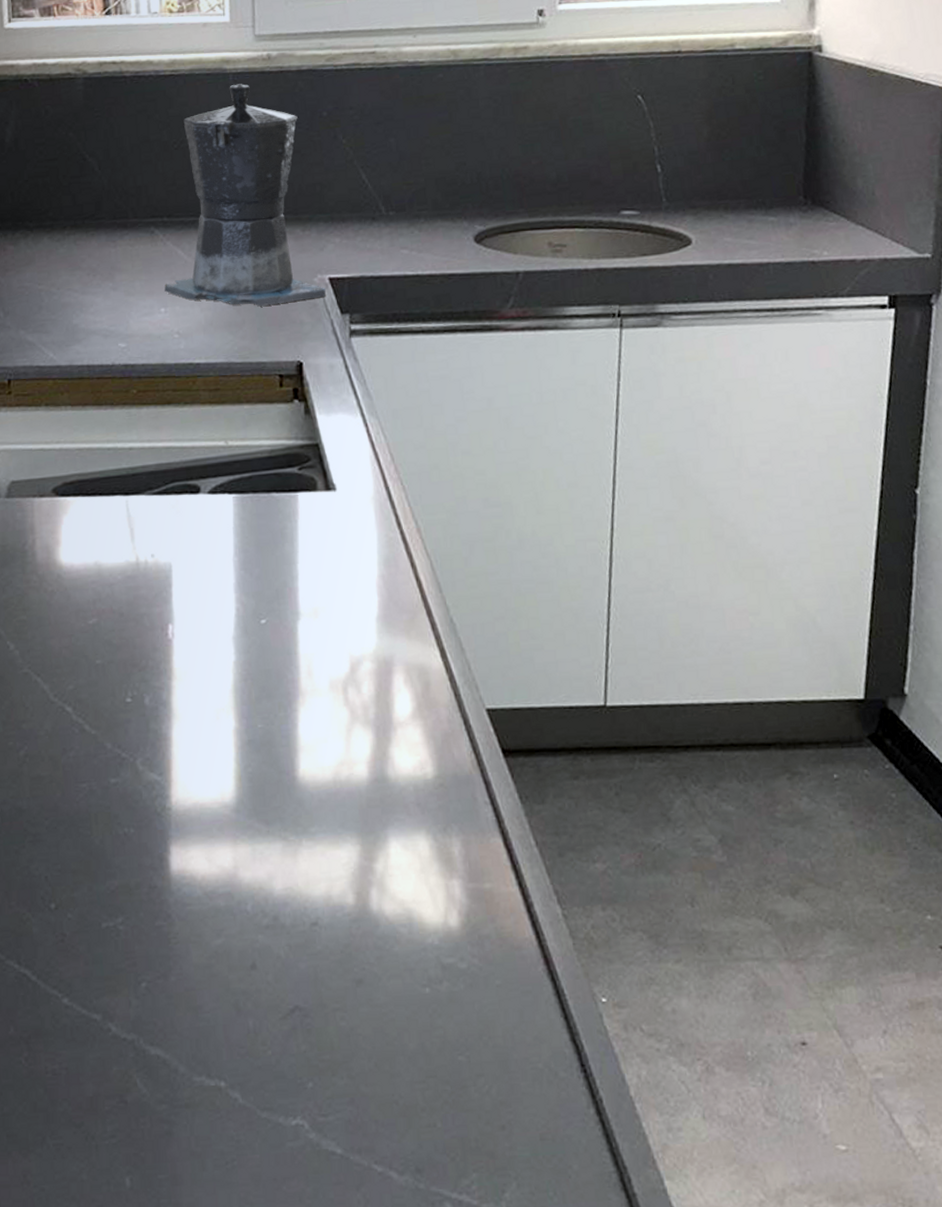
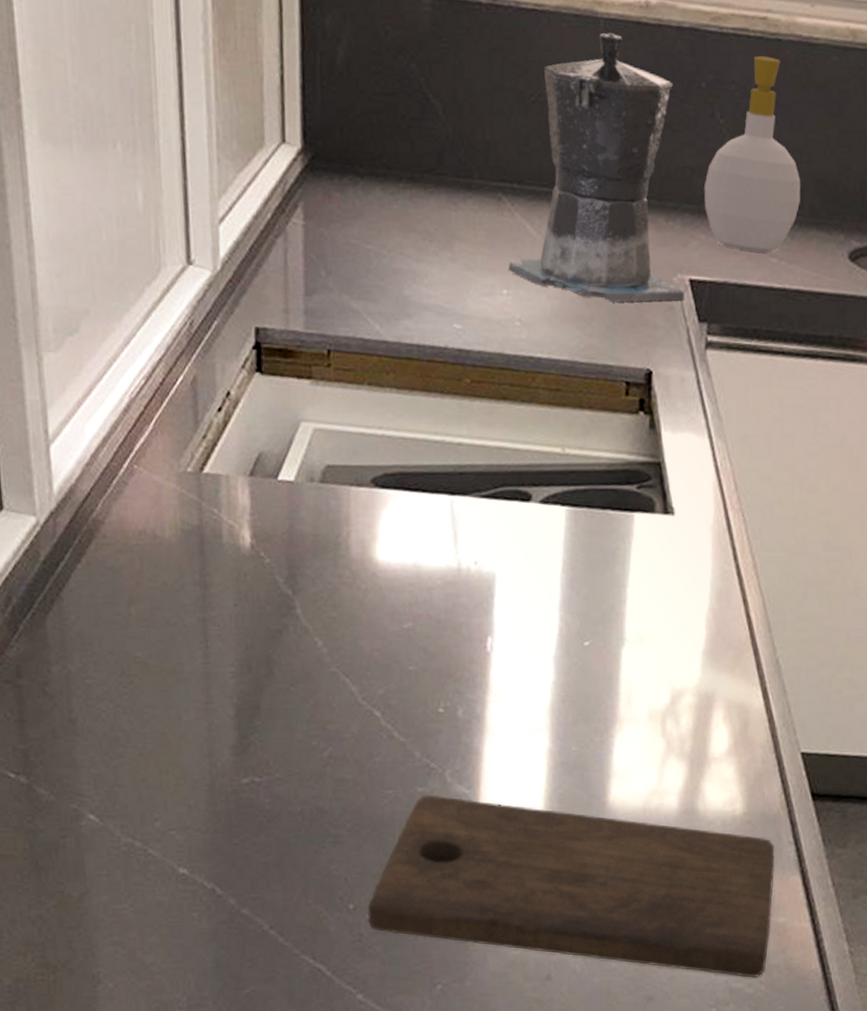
cutting board: none [69,784,477,952] -> present [367,794,776,978]
soap bottle: none [334,83,423,247] -> present [704,56,801,253]

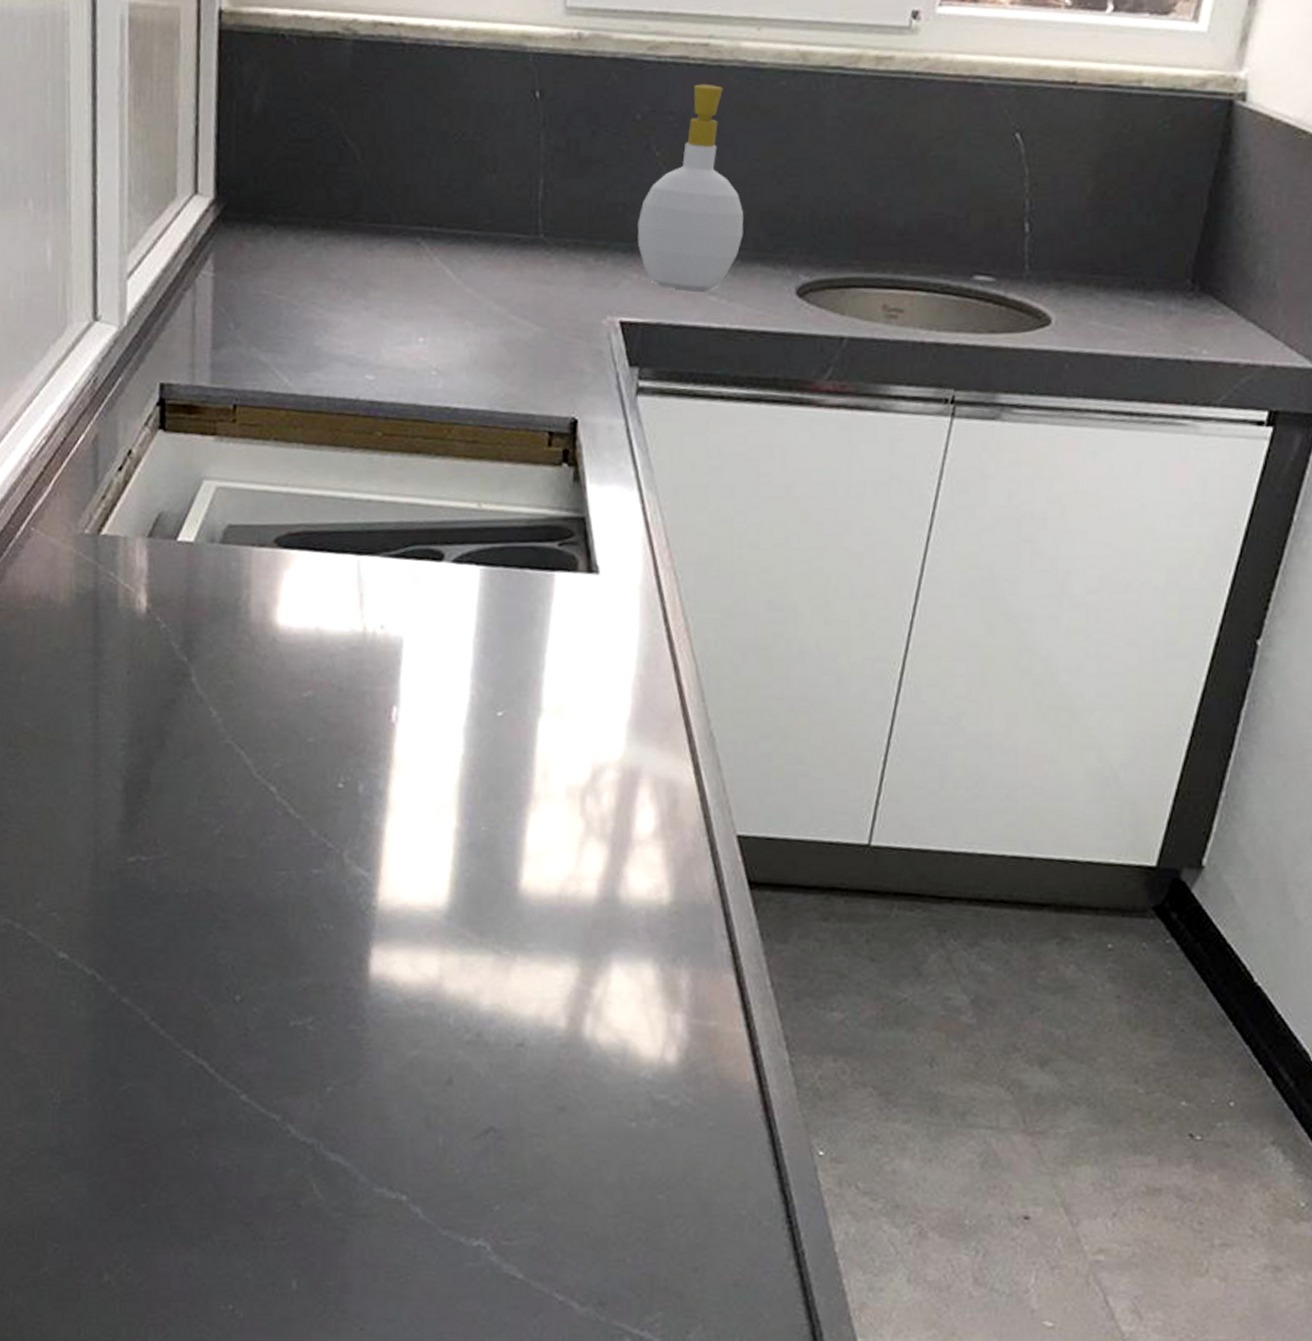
cutting board: present [367,794,776,978] -> none [255,876,706,1089]
coffee maker: present [509,32,685,303] -> none [426,67,615,348]

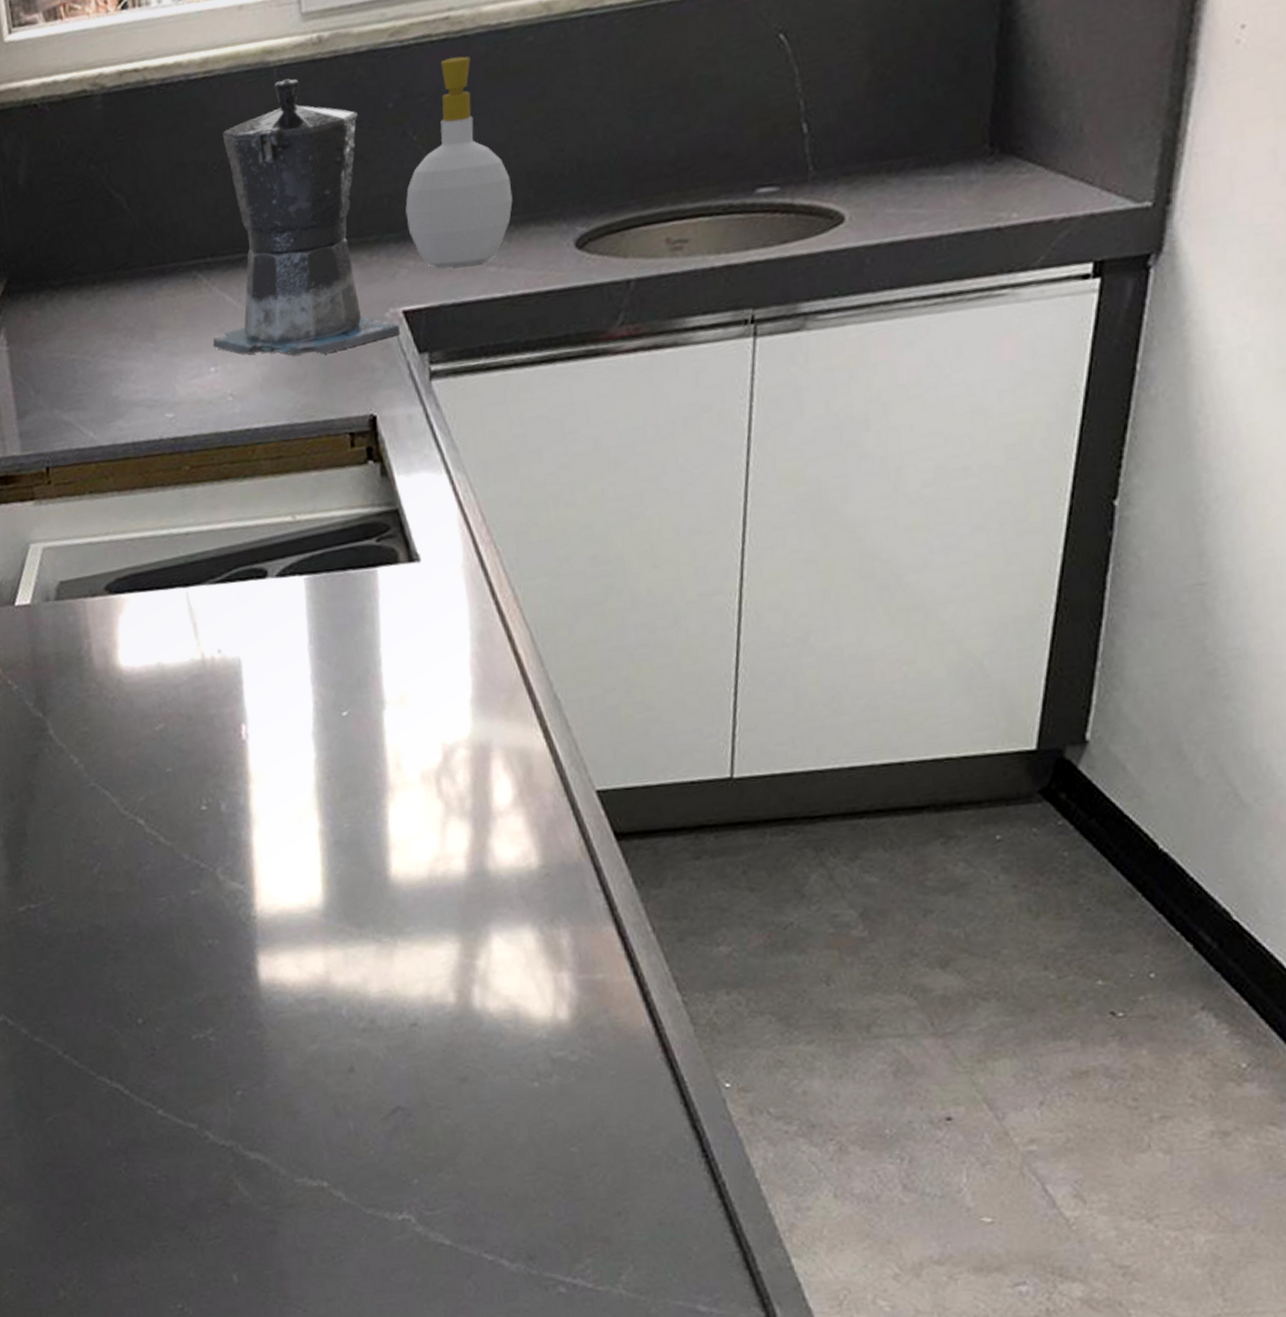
coffee maker: none [426,67,615,348] -> present [213,78,401,355]

